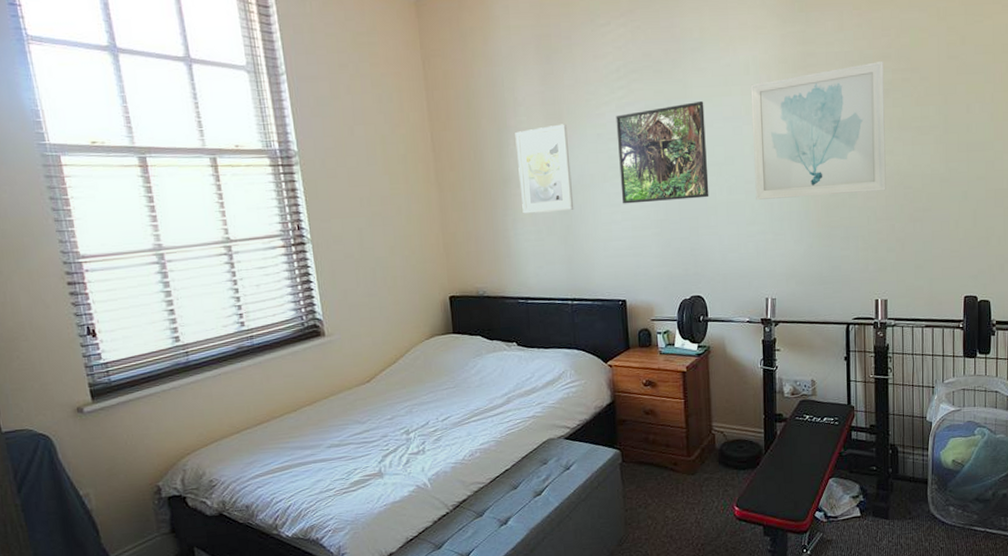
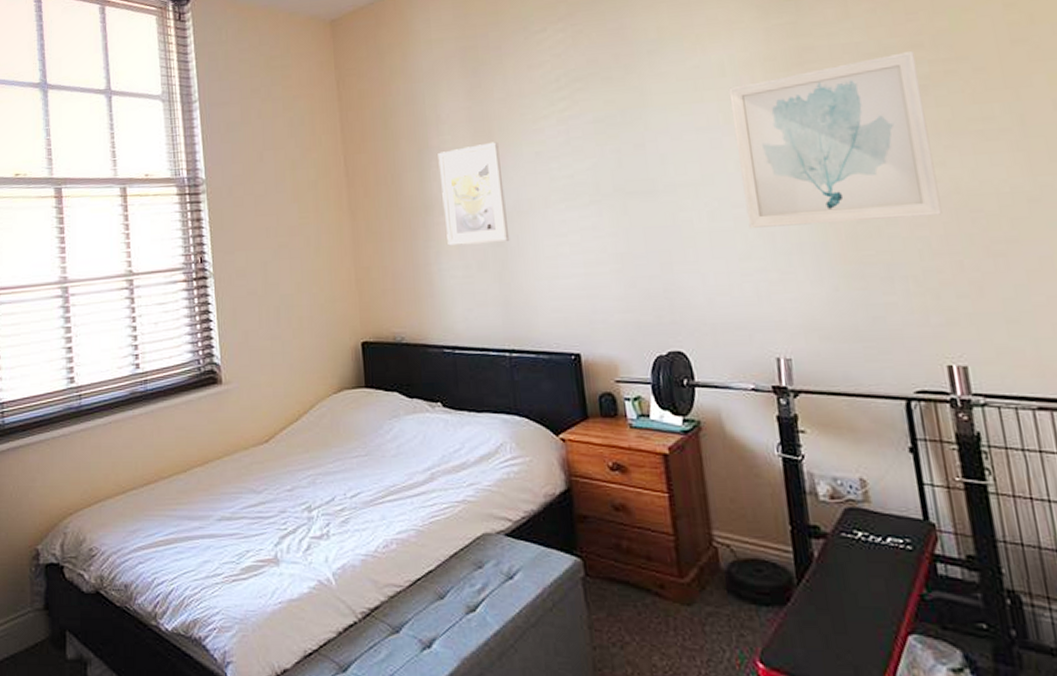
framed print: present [616,100,709,204] -> none [557,109,684,234]

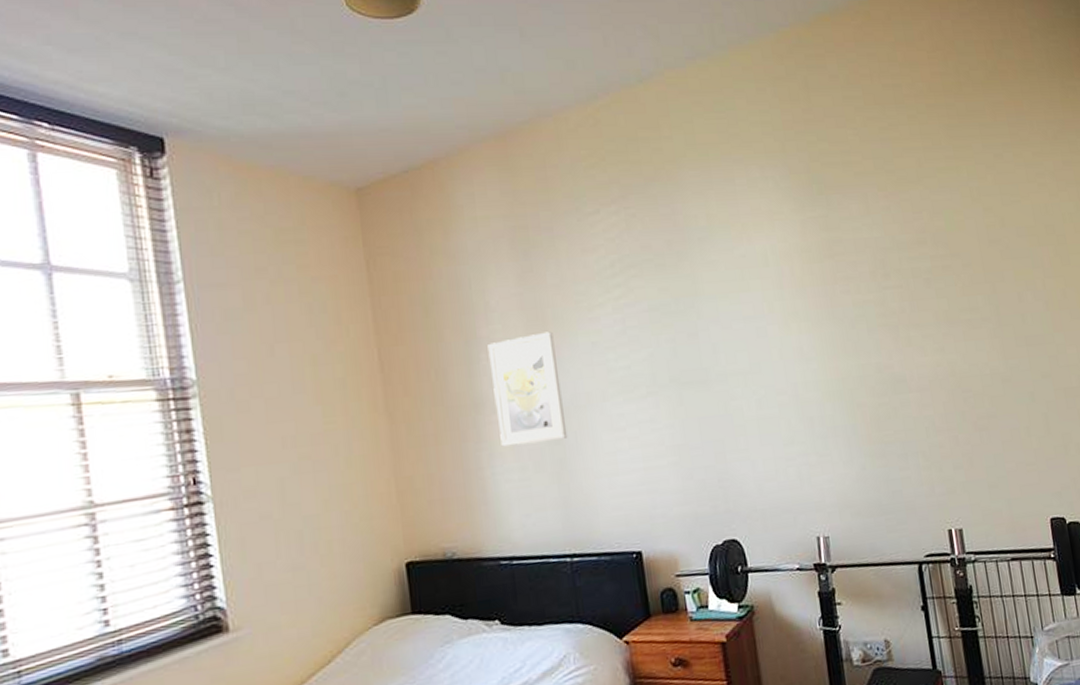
wall art: present [728,51,942,228] -> none [771,247,943,414]

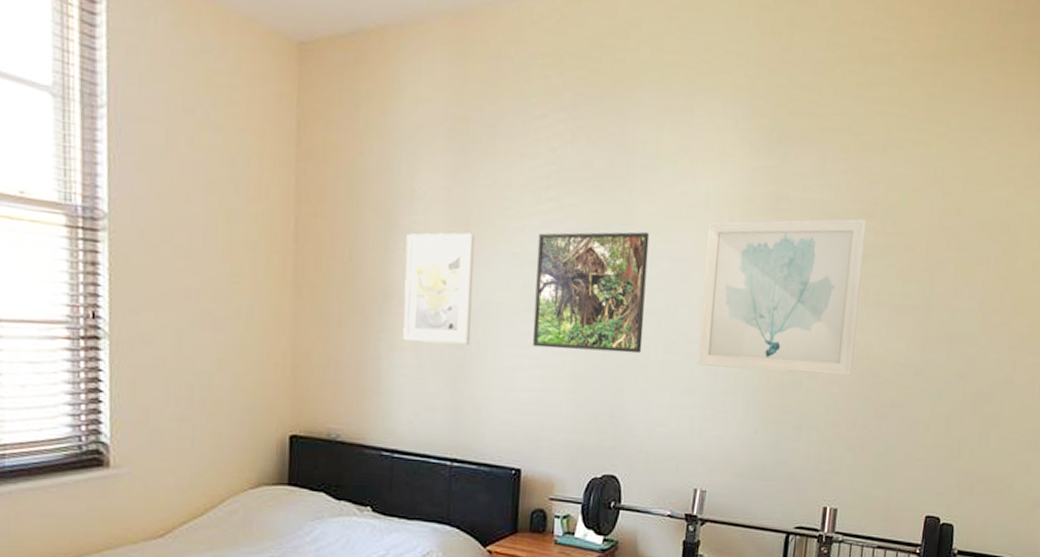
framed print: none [613,298,735,428] -> present [532,231,650,354]
wall art: none [771,247,943,414] -> present [697,219,866,376]

